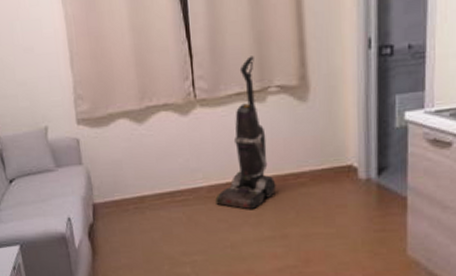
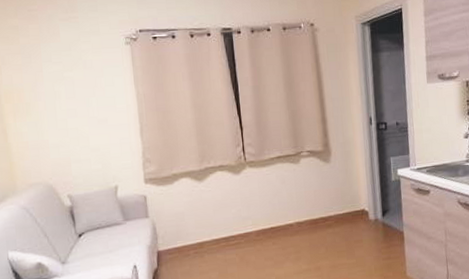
vacuum cleaner: present [215,56,277,209] -> none [263,128,310,248]

